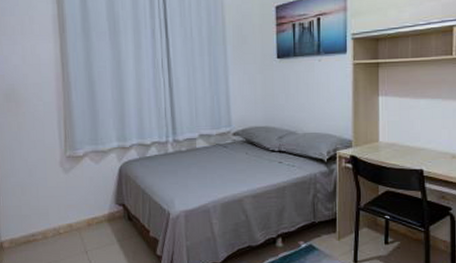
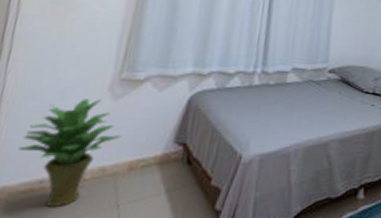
potted plant: none [13,173,77,252] -> present [17,99,121,207]

